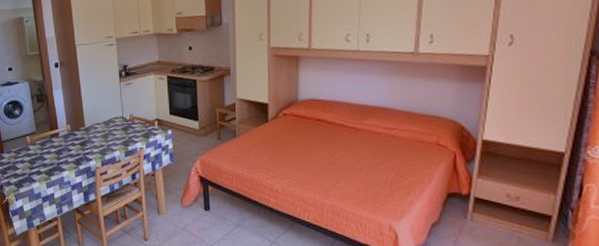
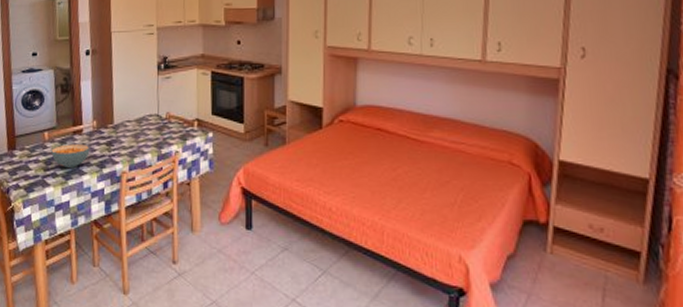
cereal bowl: none [34,146,67,166] -> present [51,144,90,168]

